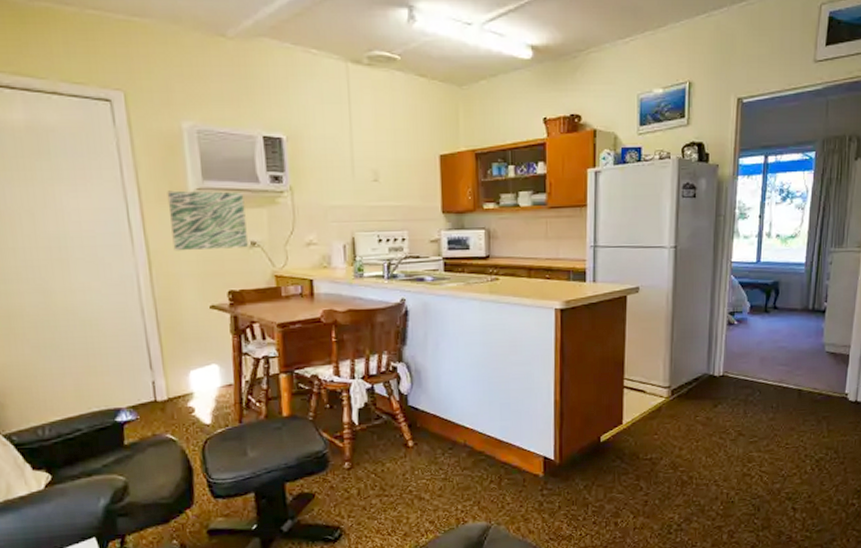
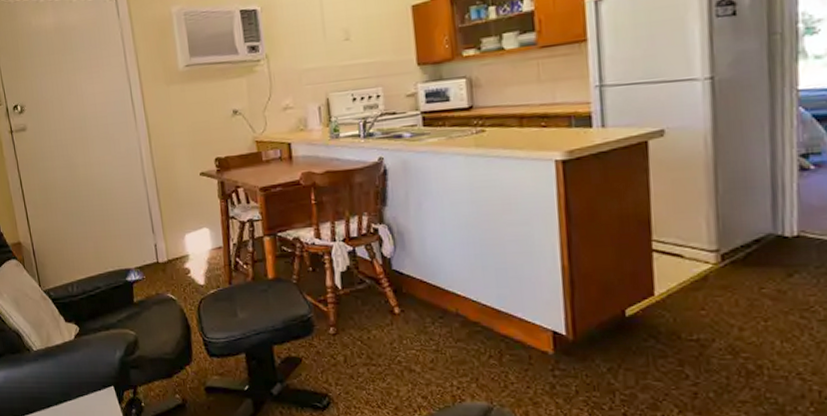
wall art: present [167,190,248,251] -> none [161,64,231,124]

